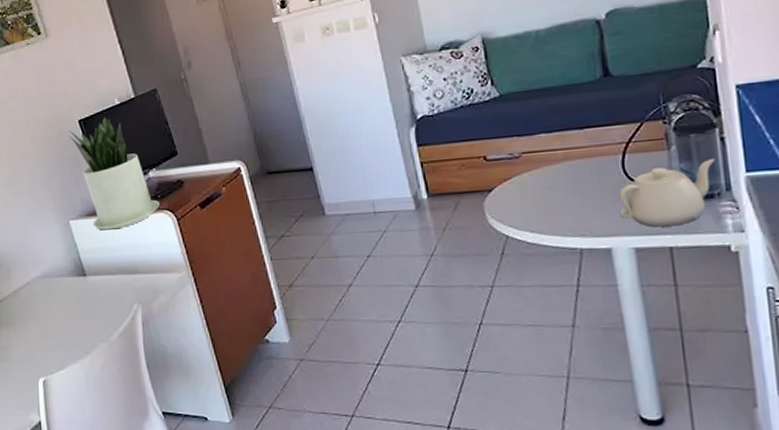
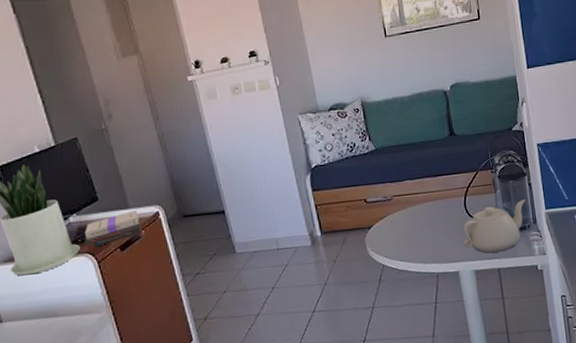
books: none [164,166,223,204] -> present [84,211,142,248]

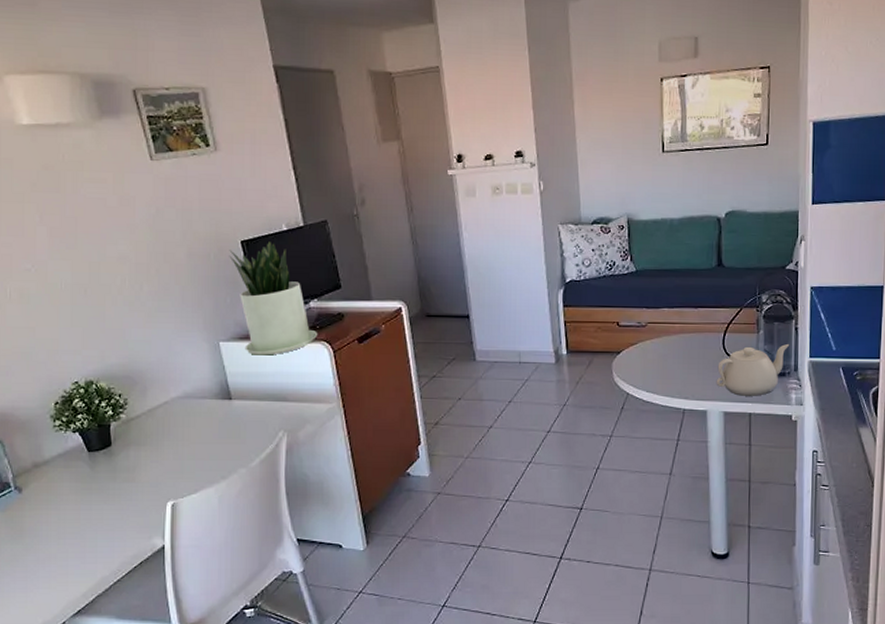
books: present [84,211,142,248] -> none [323,303,383,336]

